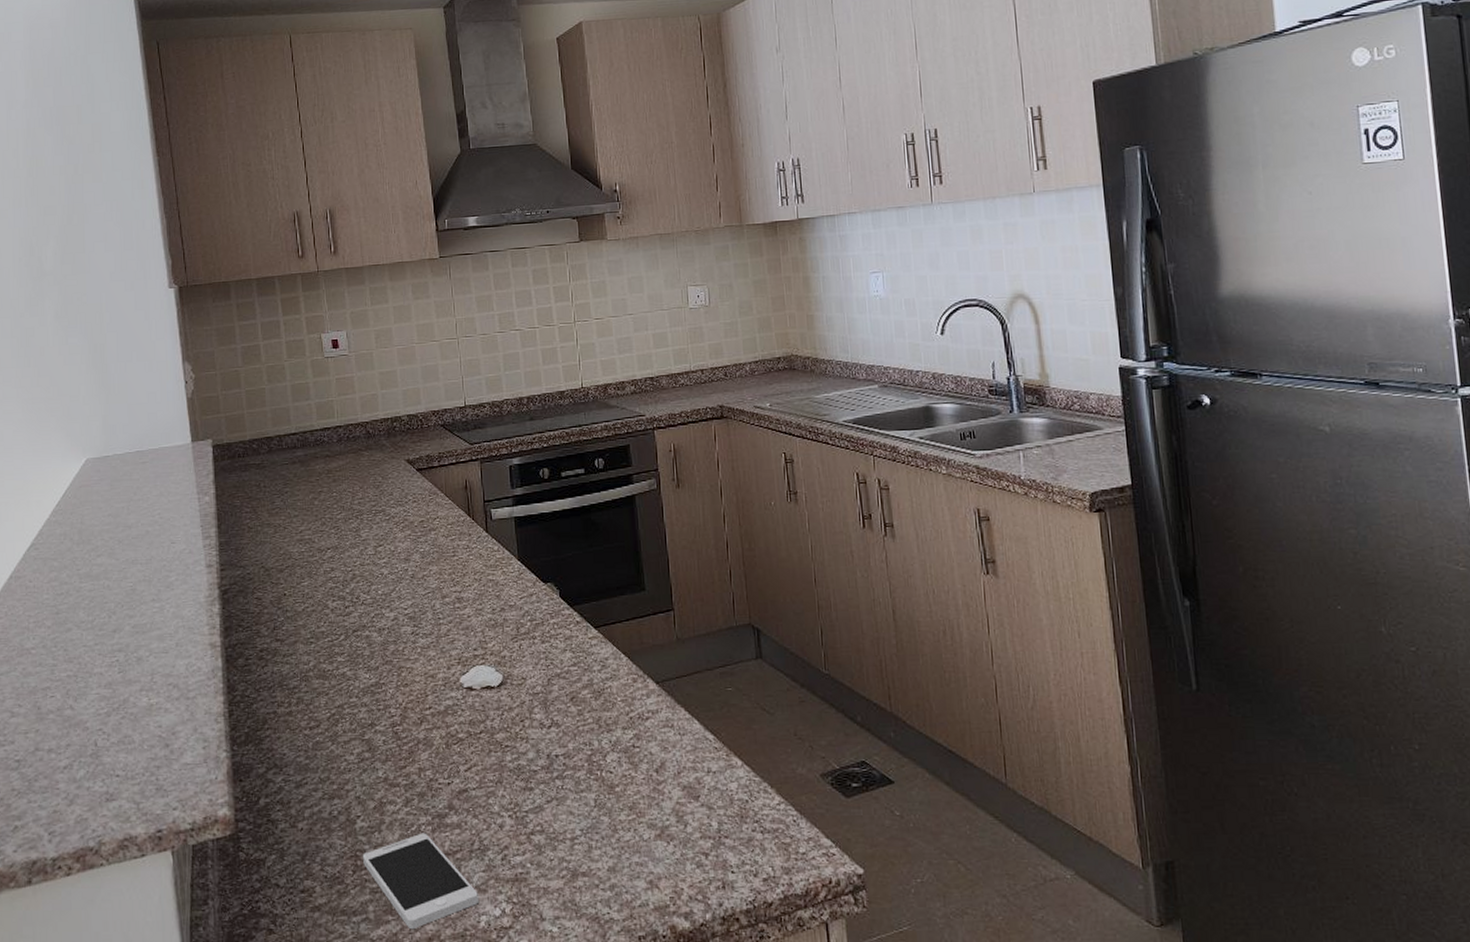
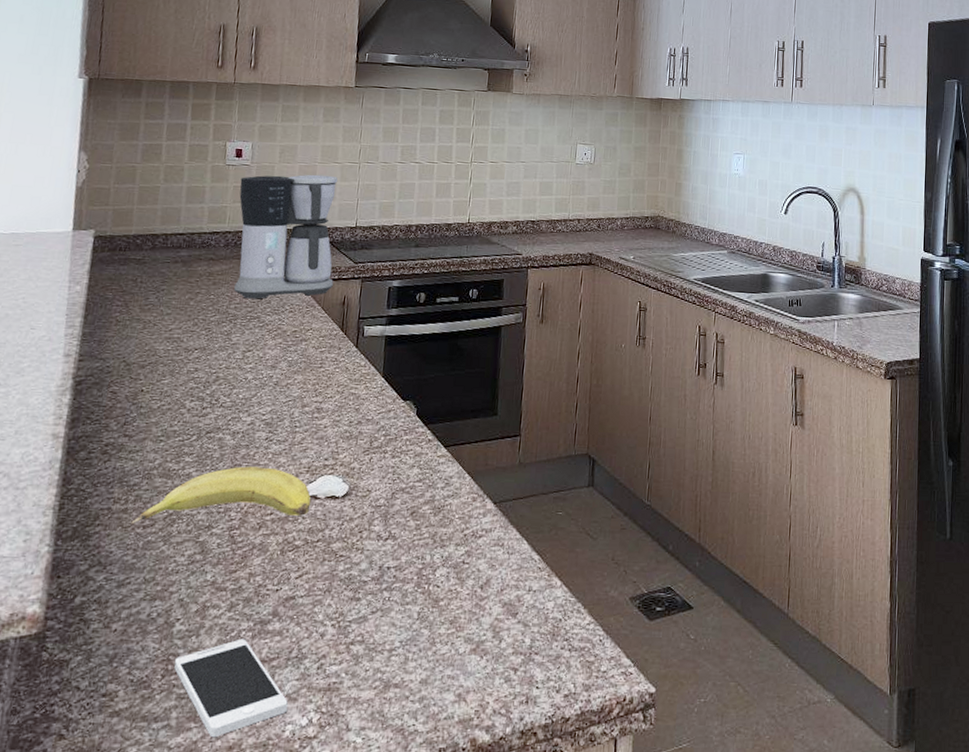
fruit: none [298,662,468,726] -> present [131,466,311,525]
coffee maker: none [341,355,452,493] -> present [234,174,338,299]

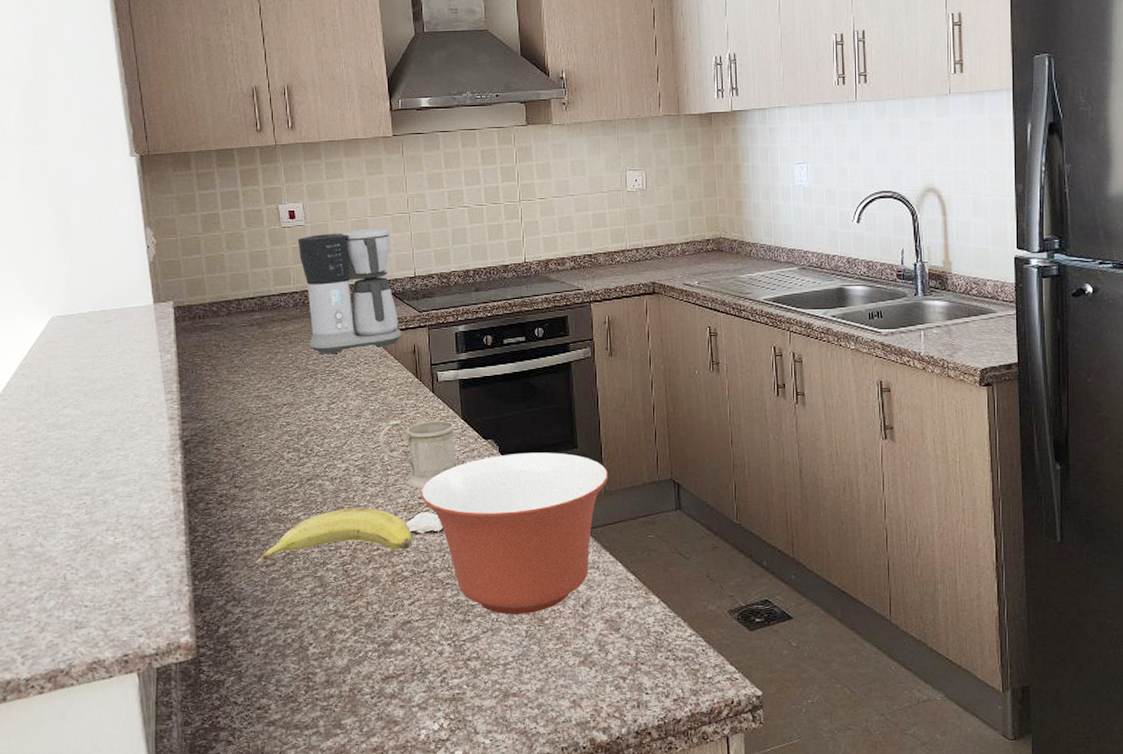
smartphone: present [174,638,288,737] -> none [314,658,419,741]
mug: none [292,374,374,450] -> present [379,420,458,489]
mixing bowl: none [327,417,526,594] -> present [421,452,609,614]

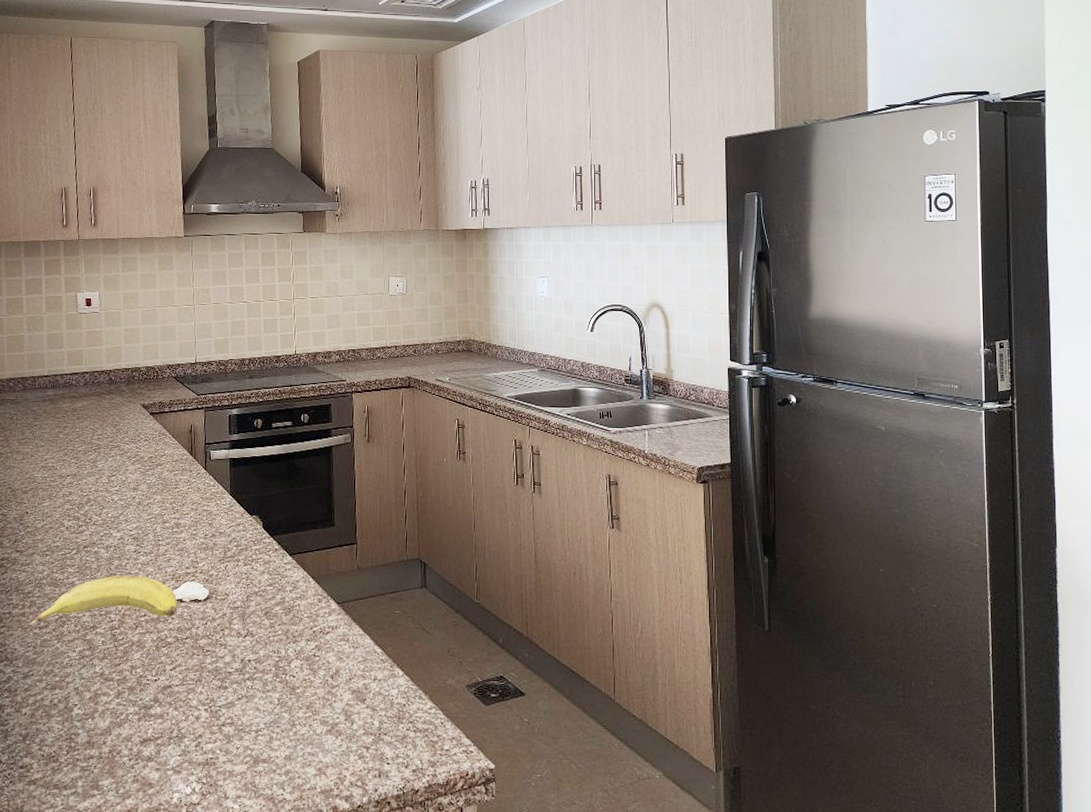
coffee maker: present [298,228,401,354] -> none [92,317,180,430]
mug: present [379,420,458,489] -> none [153,494,224,560]
mixing bowl: present [421,452,609,614] -> none [188,529,362,683]

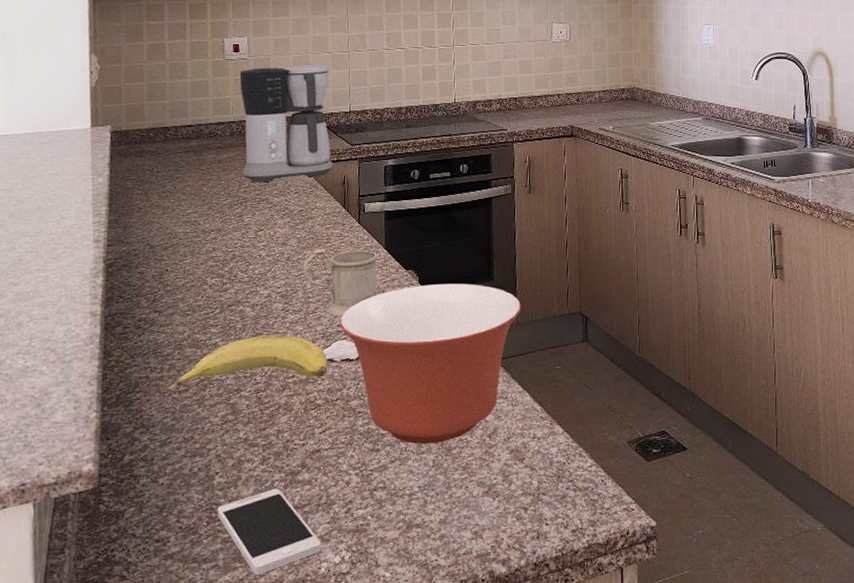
smartphone: none [76,721,173,802] -> present [217,488,321,574]
coffee maker: none [92,317,180,430] -> present [239,64,333,183]
mug: none [153,494,224,560] -> present [303,249,378,317]
mixing bowl: none [188,529,362,683] -> present [340,283,522,444]

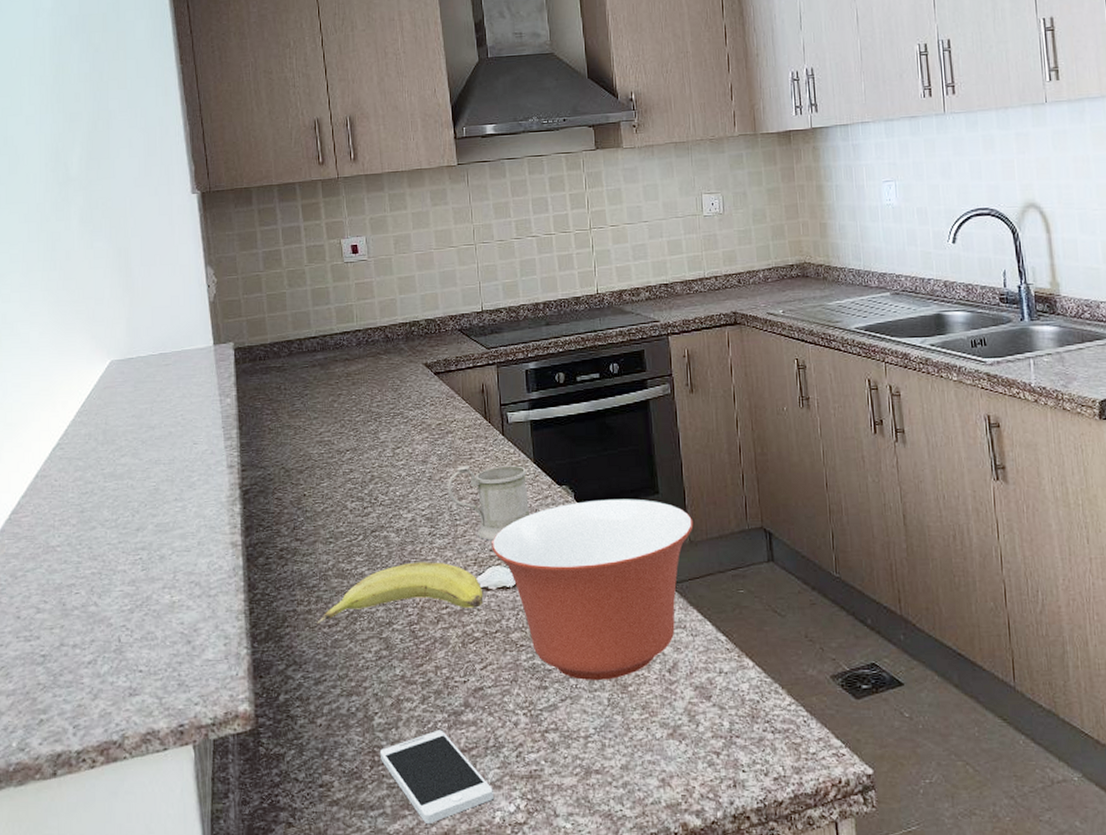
coffee maker: present [239,64,333,183] -> none [361,261,469,396]

